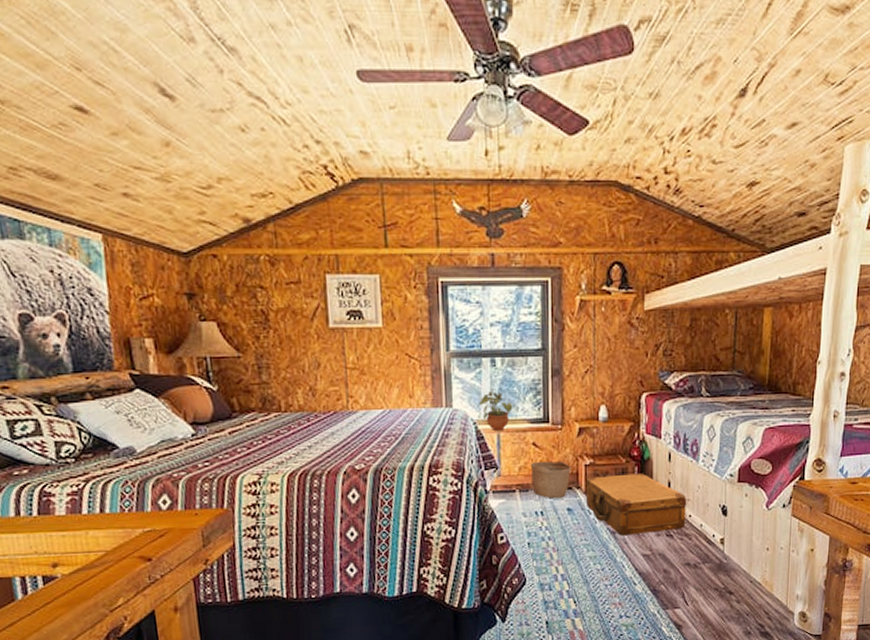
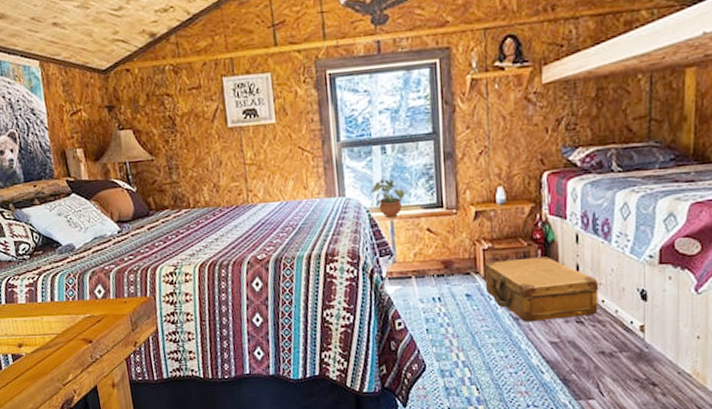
basket: present [530,461,571,499] -> none [425,246,468,285]

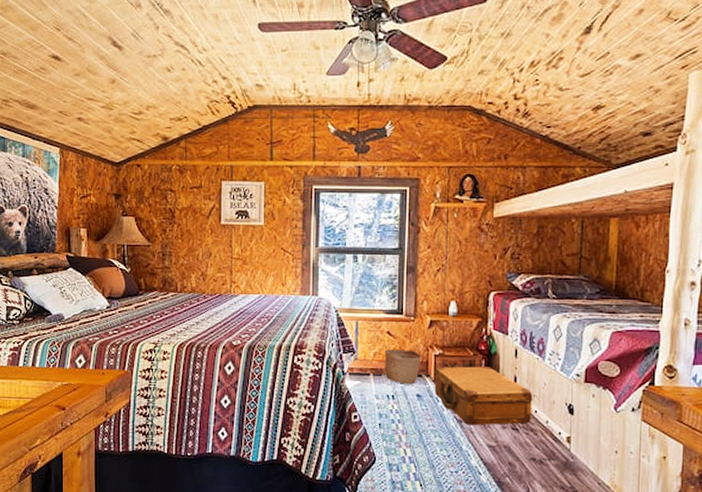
potted plant: present [371,176,405,217] -> none [341,281,371,318]
basket: none [425,246,468,285] -> present [384,349,422,385]

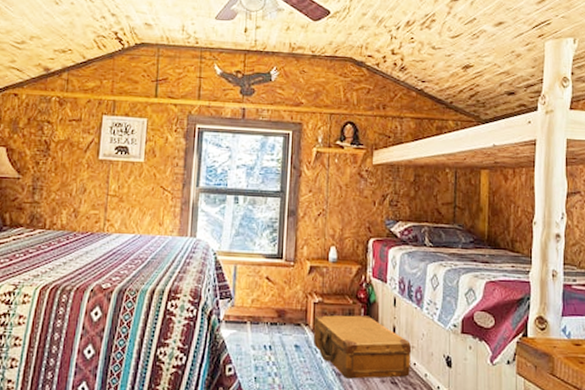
basket: present [384,349,422,385] -> none [262,295,301,334]

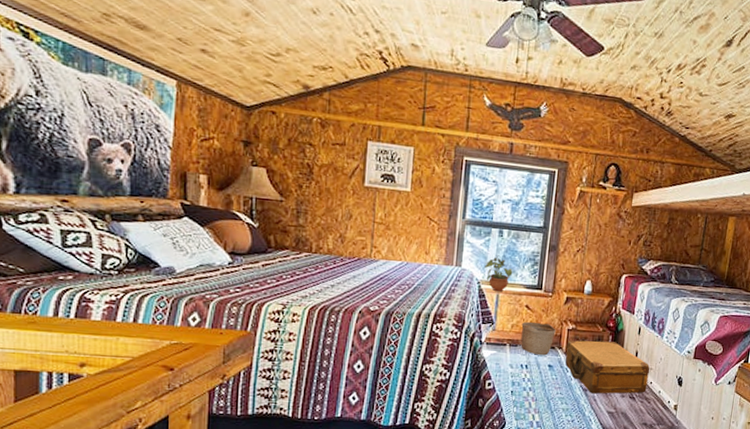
potted plant: none [220,223,251,262] -> present [484,255,513,291]
basket: none [262,295,301,334] -> present [521,322,556,356]

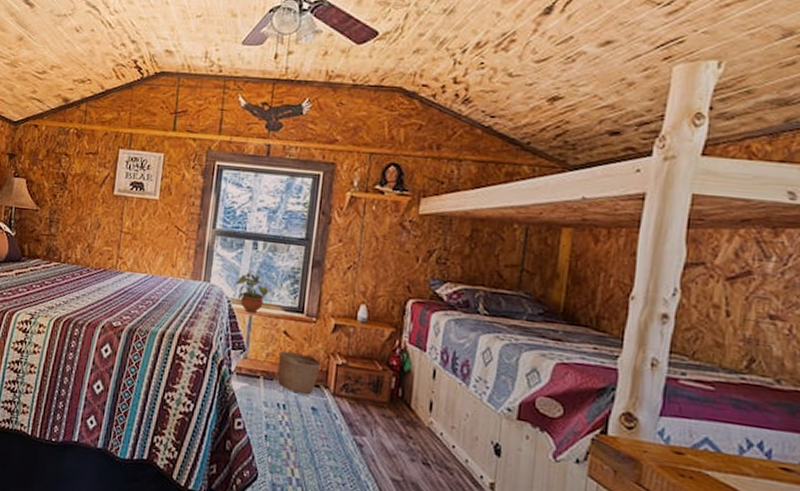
suitcase: present [565,340,650,394] -> none [333,378,451,460]

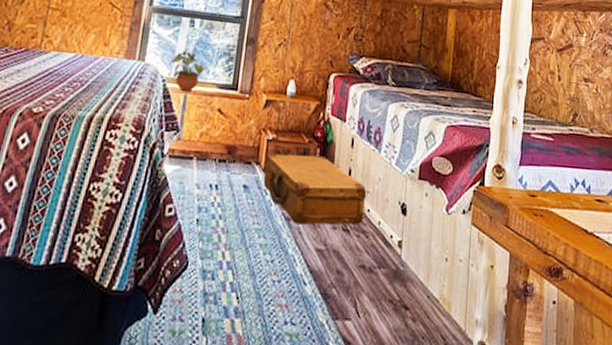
basket: present [277,351,321,395] -> none [210,129,253,173]
suitcase: none [333,378,451,460] -> present [264,153,367,225]

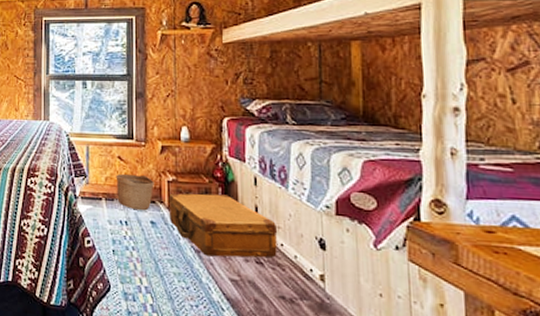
potted plant: present [171,48,205,91] -> none [72,107,101,143]
basket: none [210,129,253,173] -> present [116,174,154,211]

